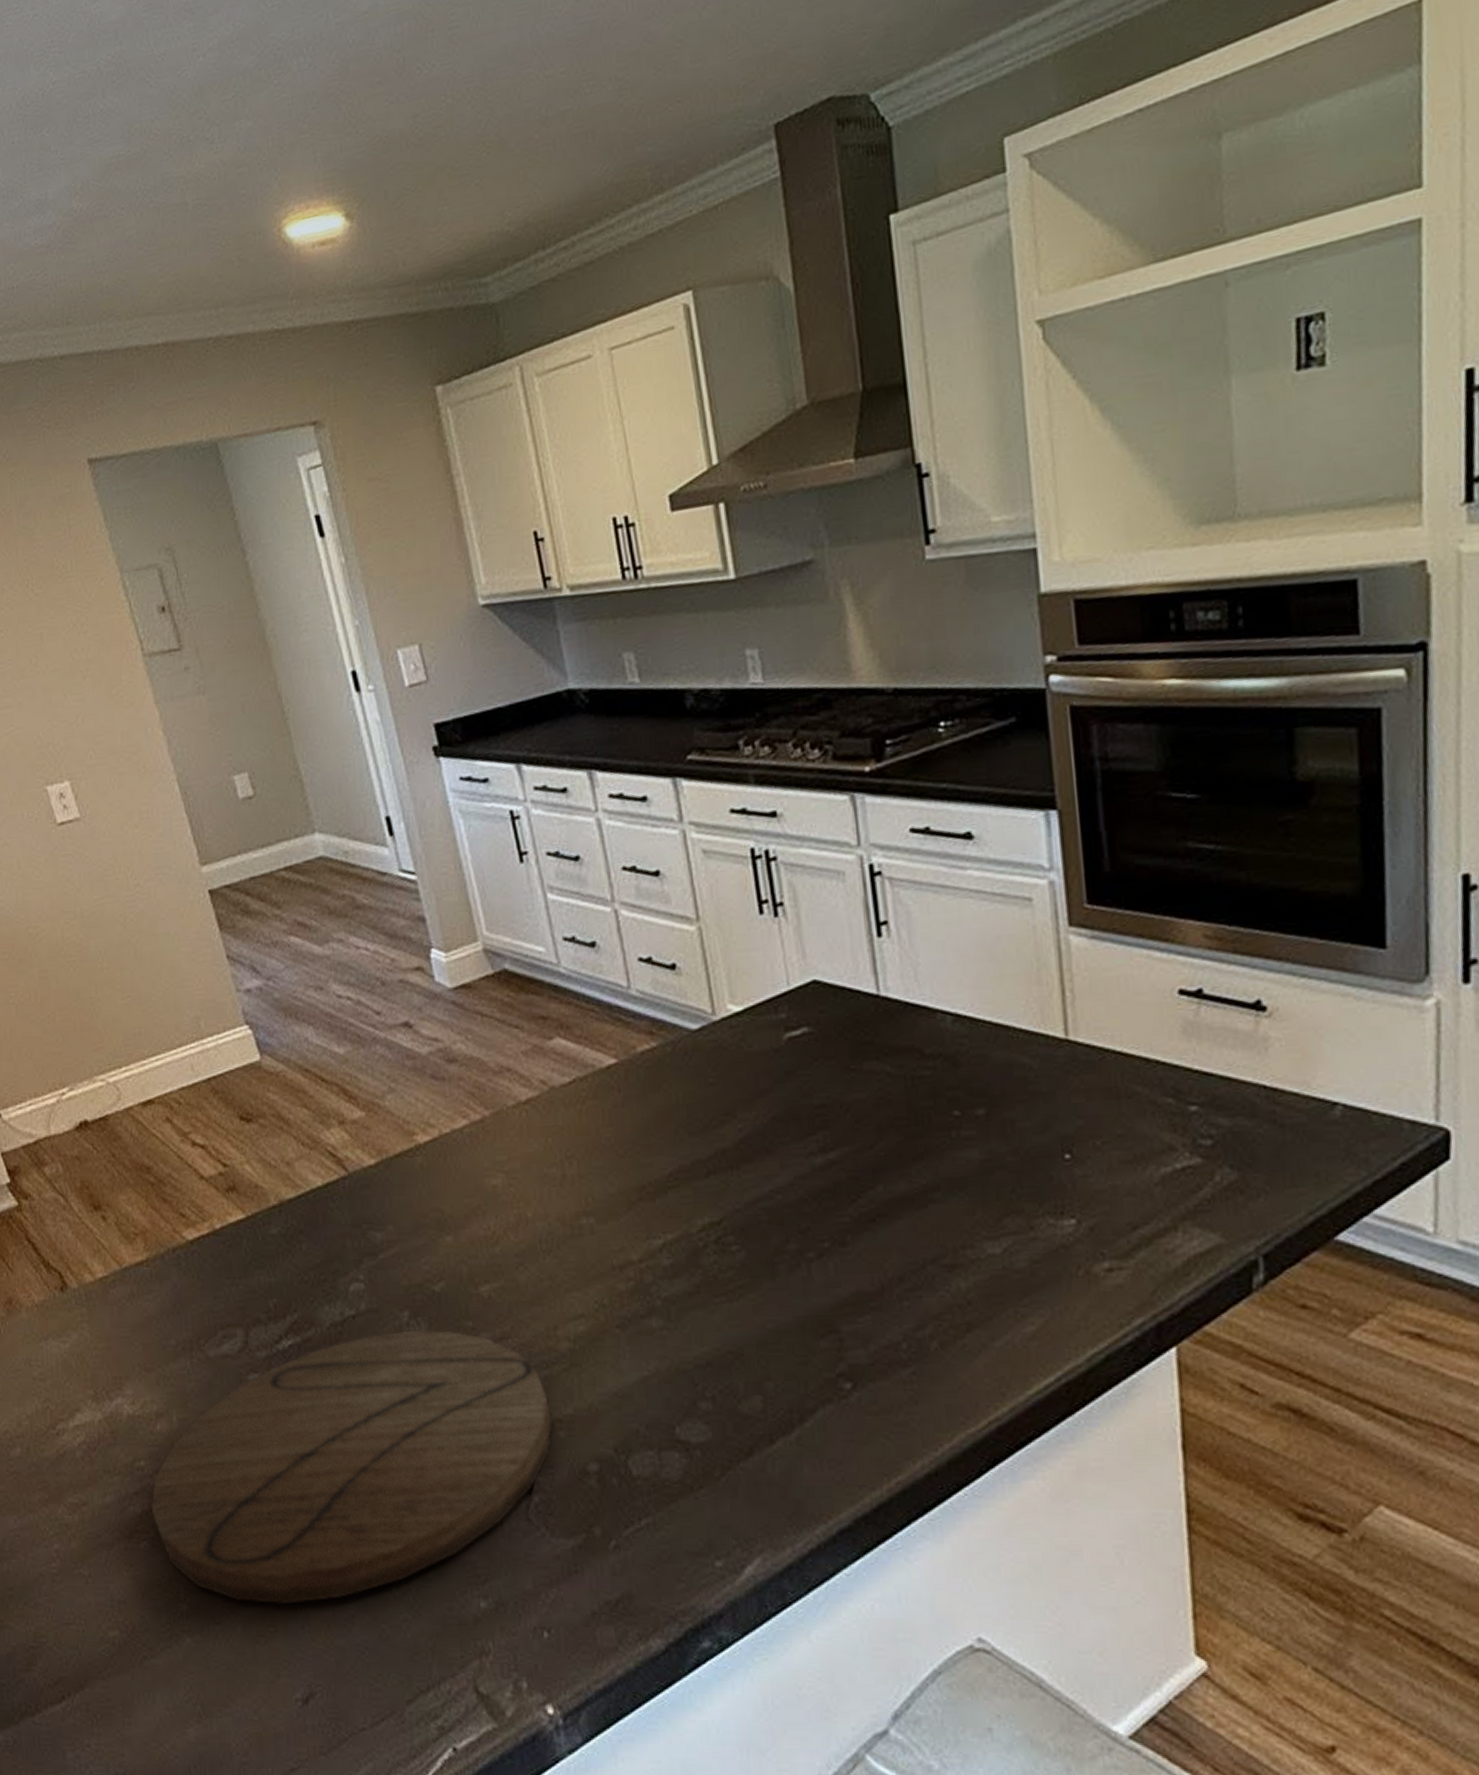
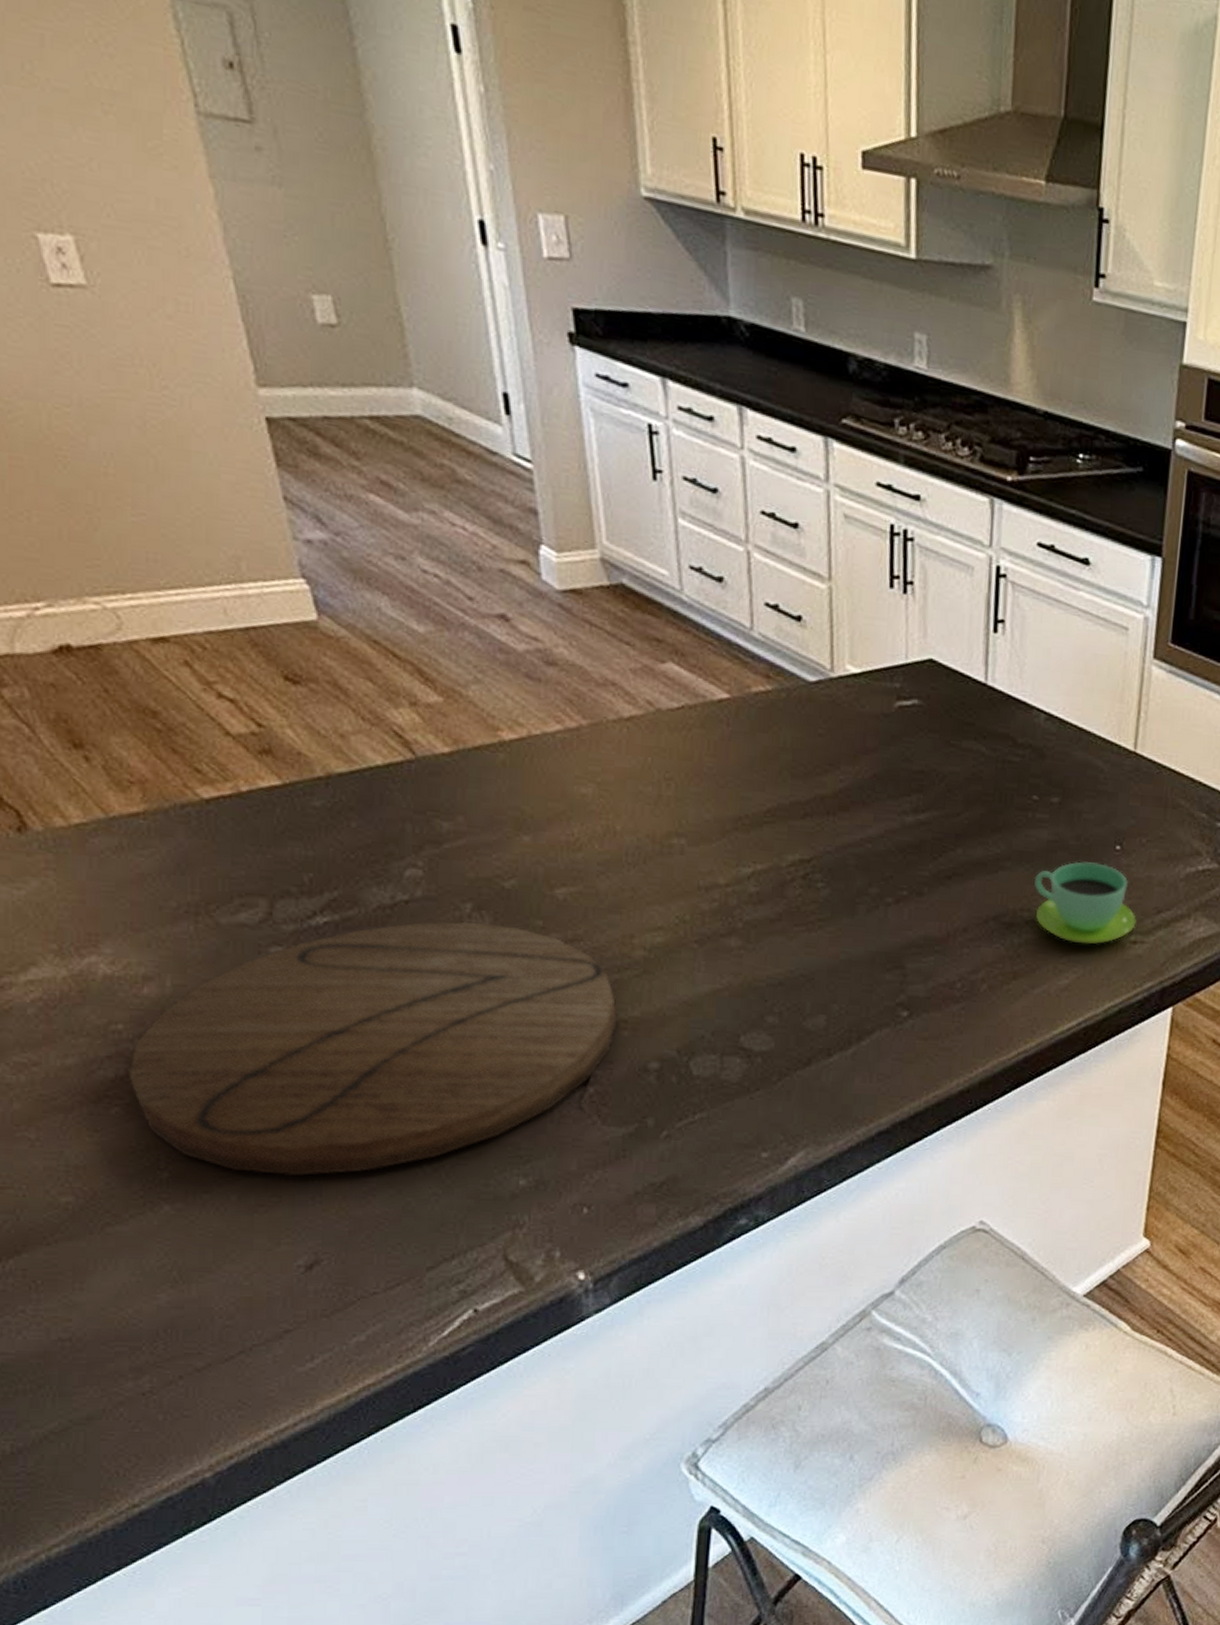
cup: none [971,1178,1108,1280] -> present [1034,861,1136,945]

